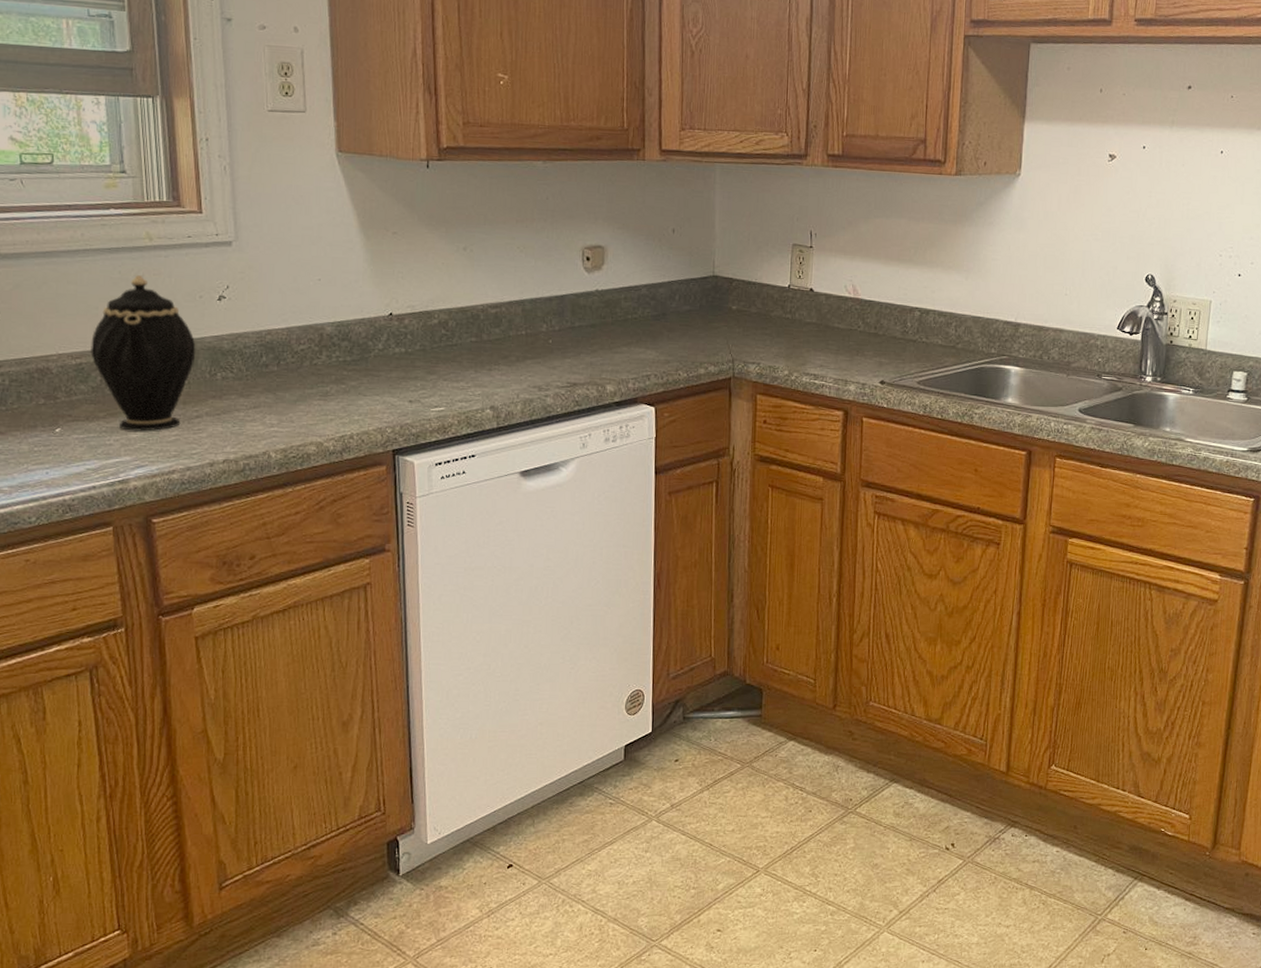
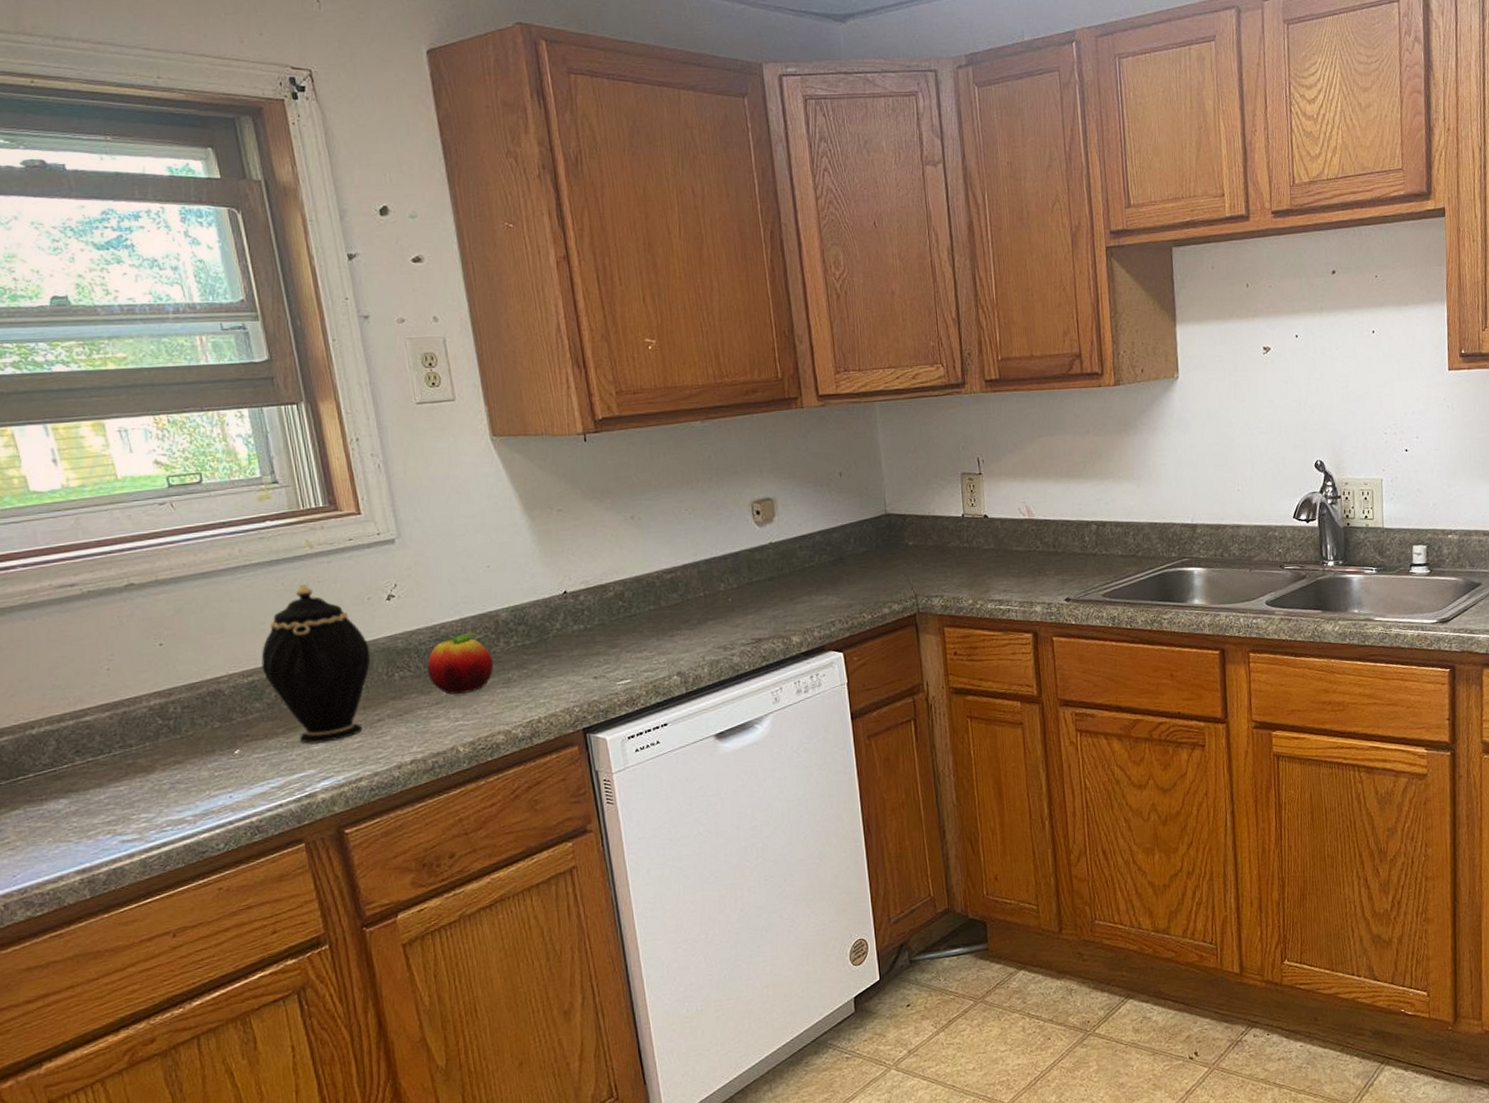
fruit: none [249,341,313,401] -> present [427,632,493,694]

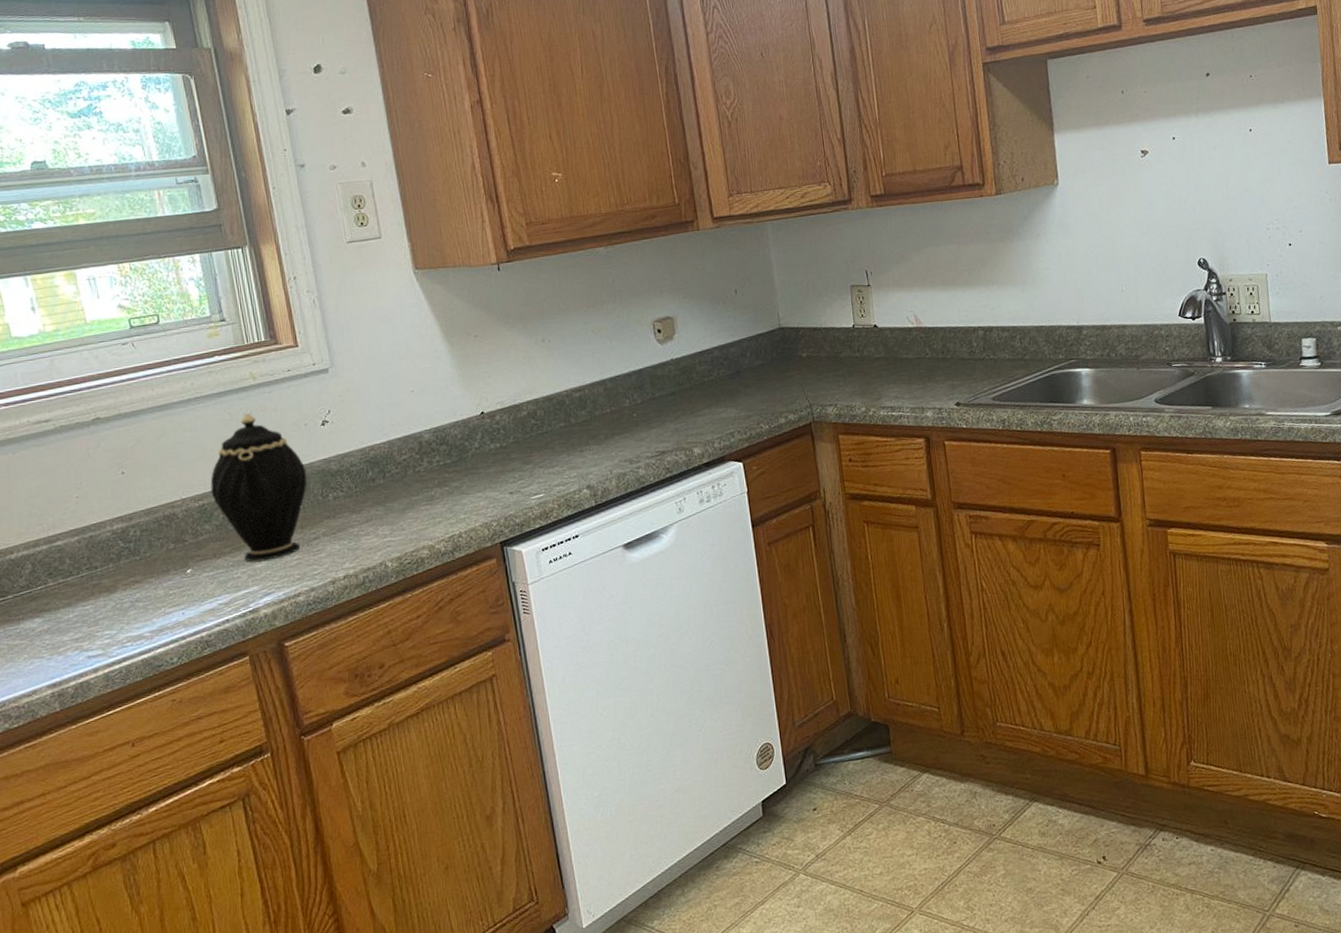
fruit: present [427,632,493,694] -> none [358,453,418,513]

